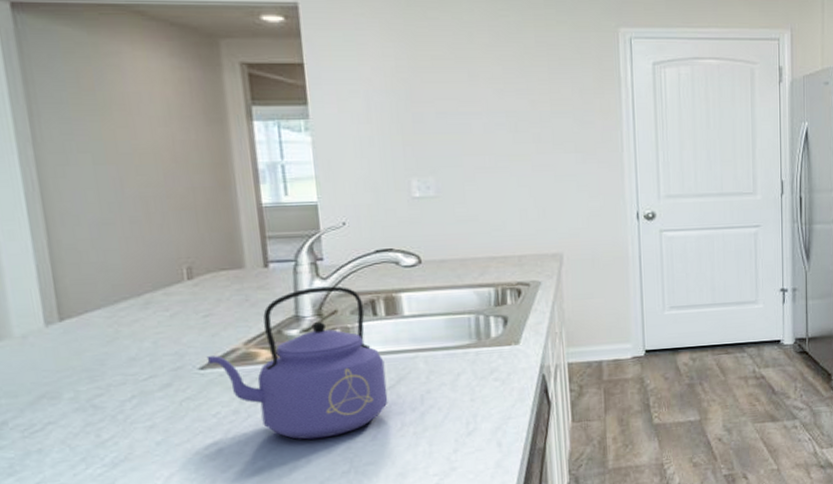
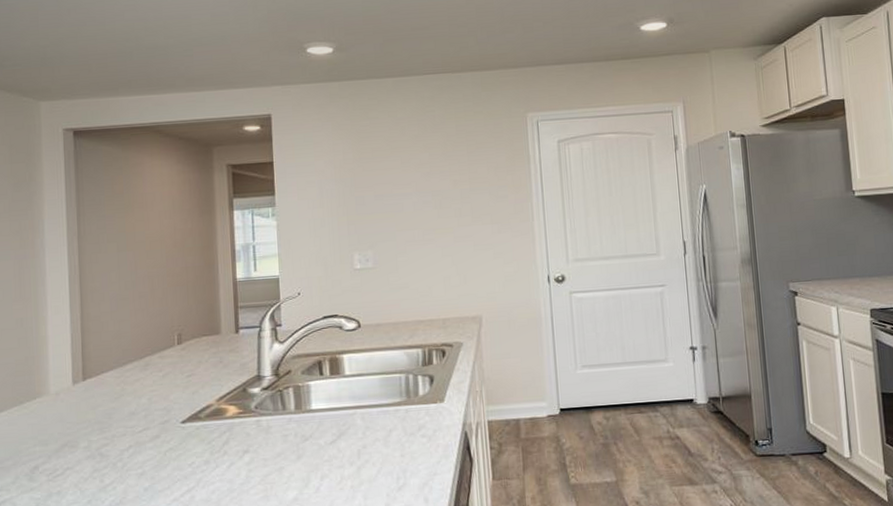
kettle: present [206,286,388,440] -> none [187,349,330,490]

